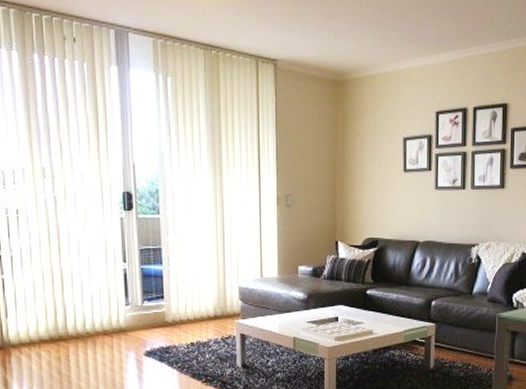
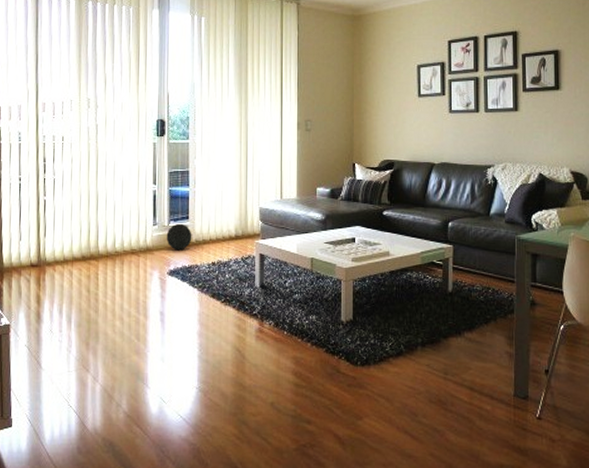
ball: none [140,303,169,331] -> present [166,223,192,251]

